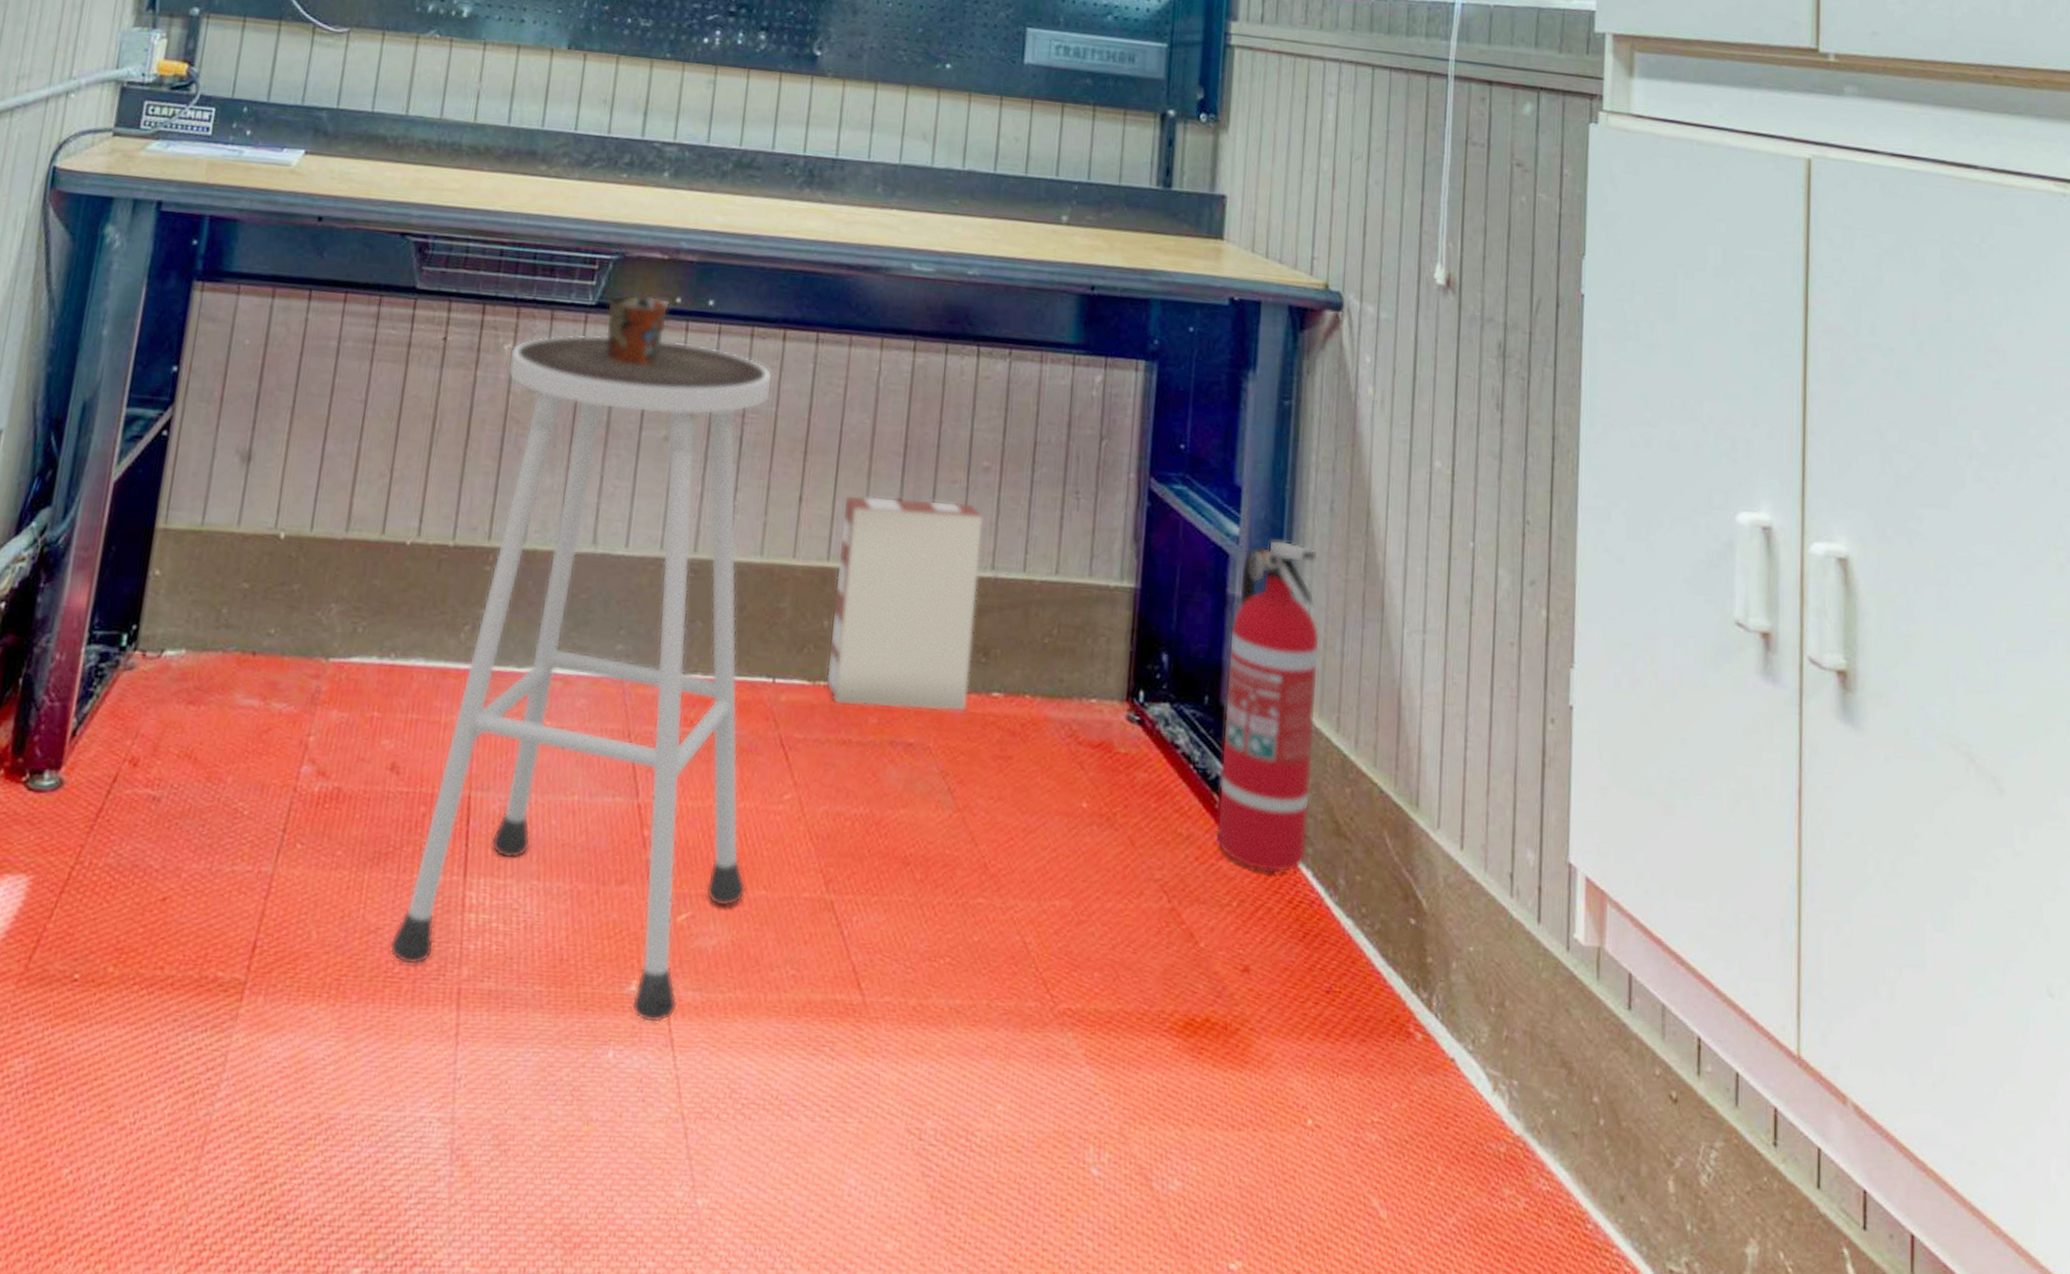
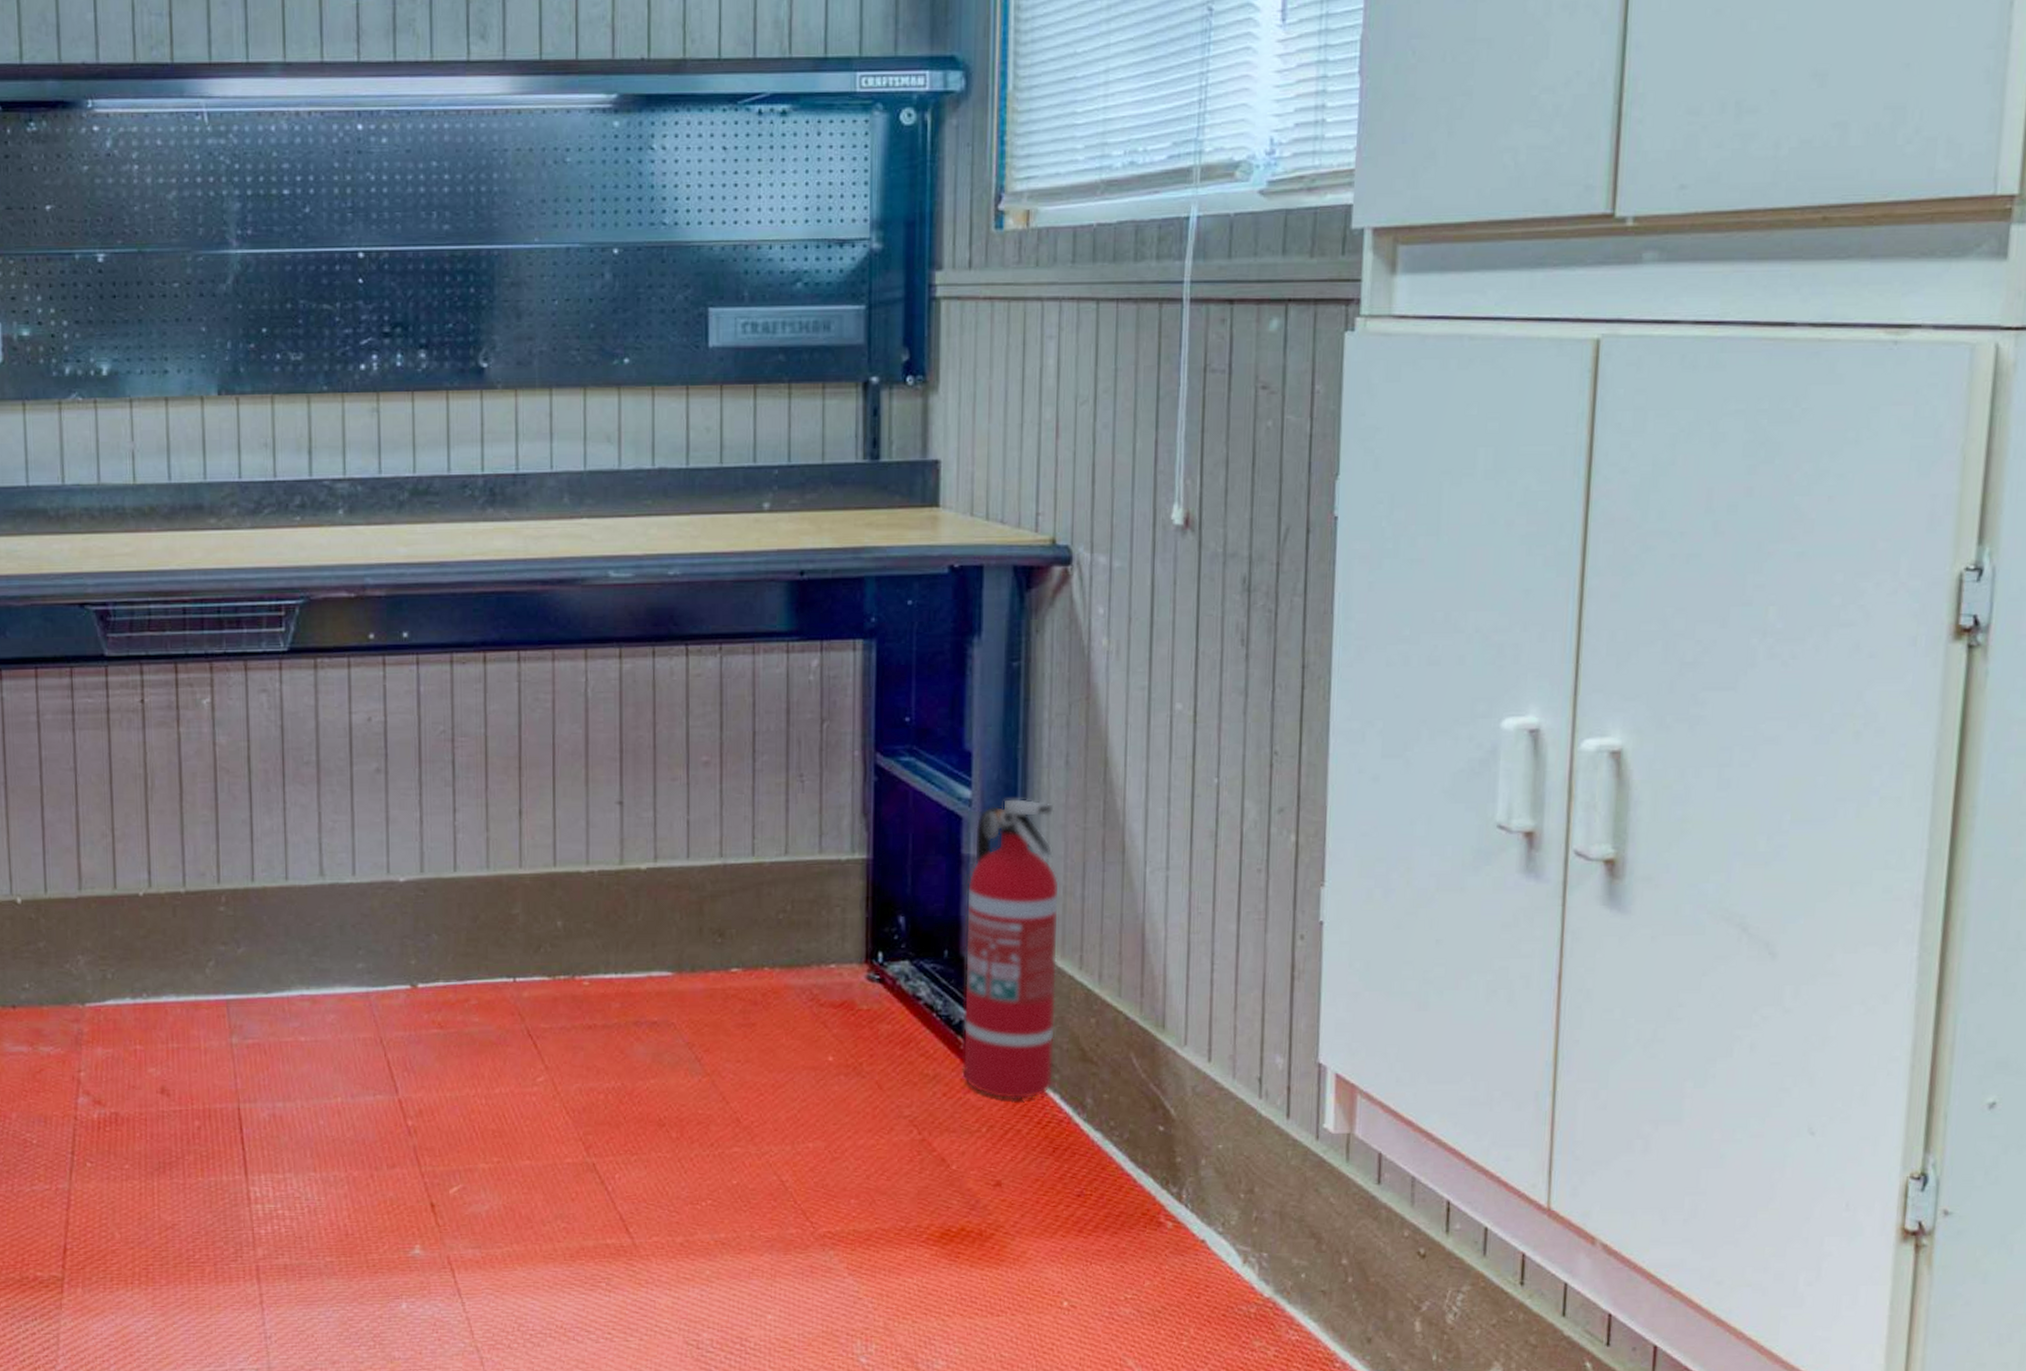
stool: present [389,334,773,1024] -> none [187,676,511,1278]
mug: present [605,294,671,366] -> none [299,633,364,704]
cardboard box: present [826,494,984,713] -> none [565,798,708,996]

